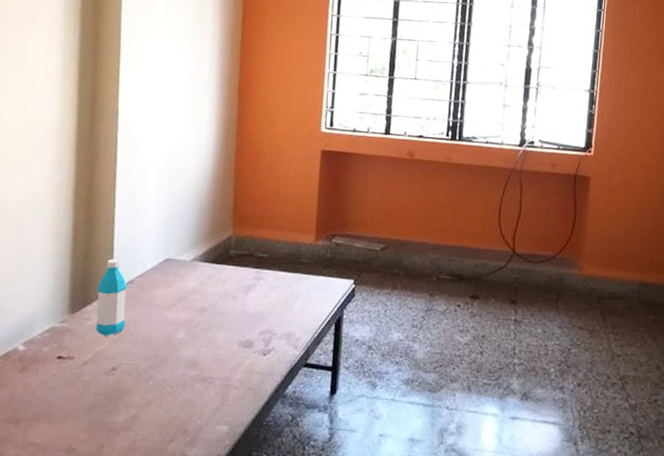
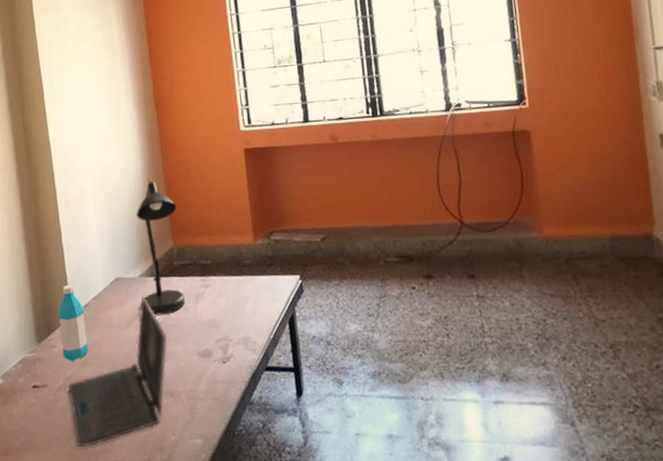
laptop computer: none [95,280,211,424] -> present [67,296,168,448]
desk lamp: none [194,163,243,302] -> present [136,177,185,316]

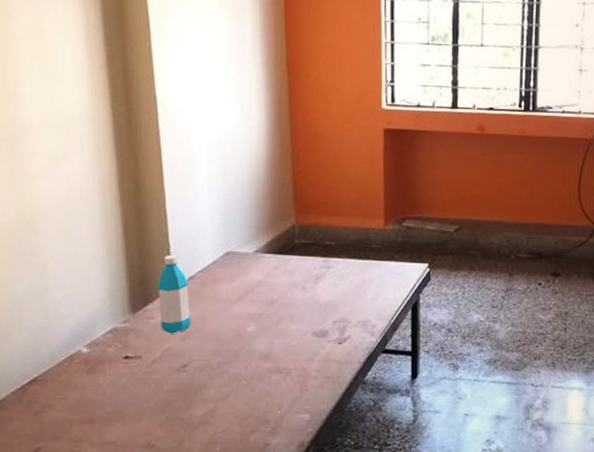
laptop computer: present [67,296,168,448] -> none [164,273,281,419]
desk lamp: present [136,177,185,316] -> none [255,148,304,293]

